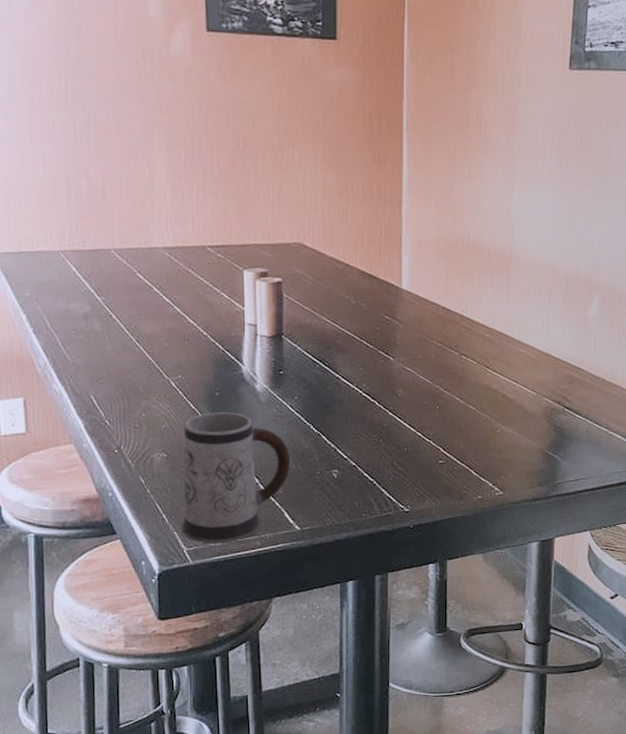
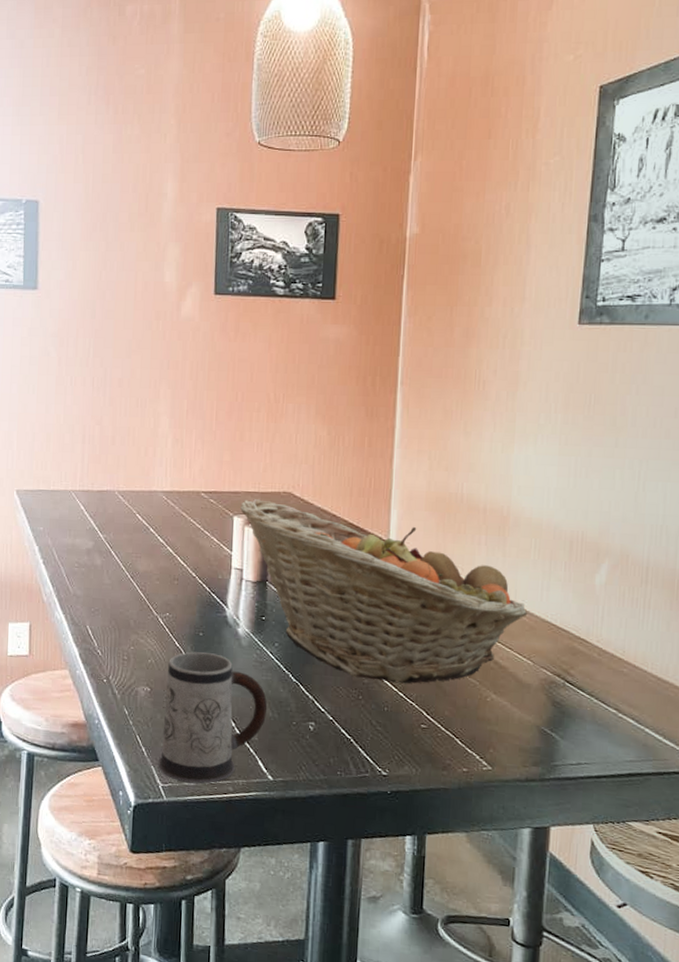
fruit basket: none [250,252,531,424] -> present [240,499,528,684]

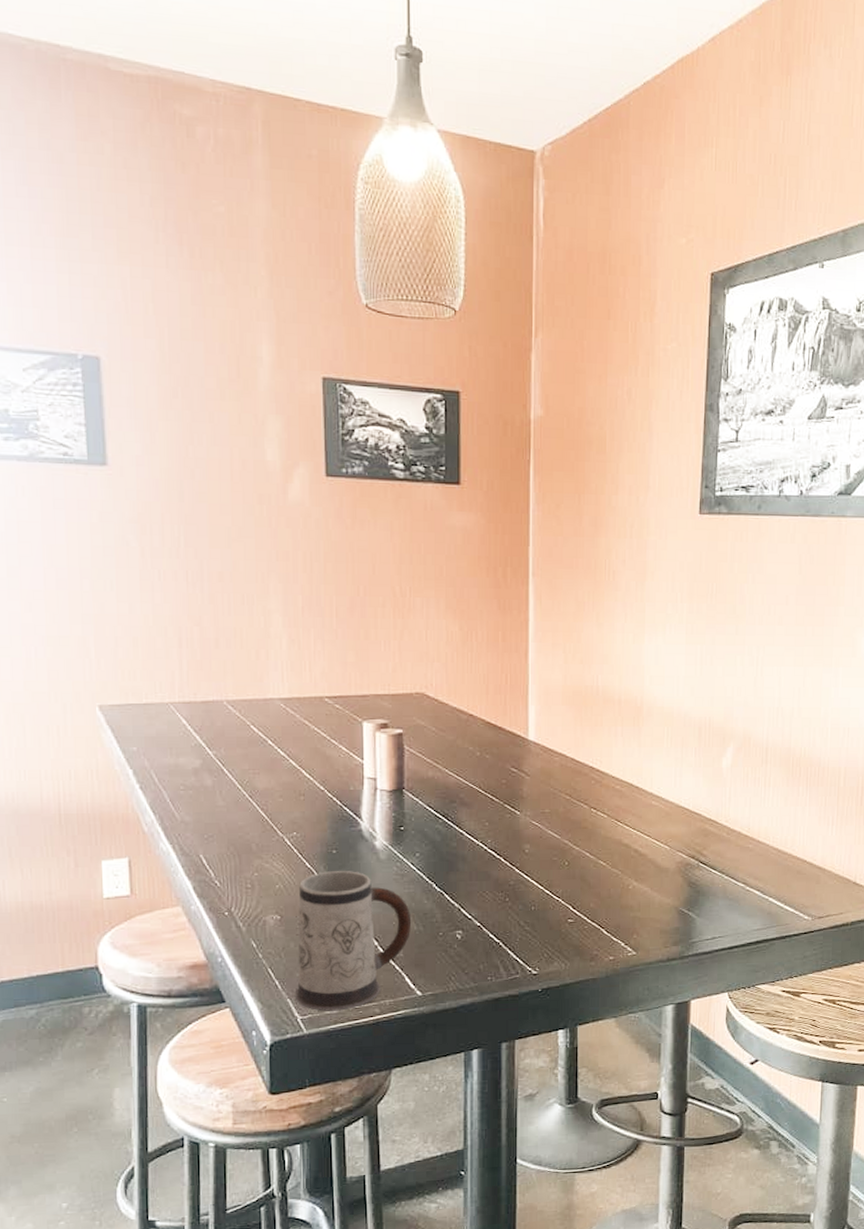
fruit basket: present [240,499,528,684] -> none [370,702,663,881]

